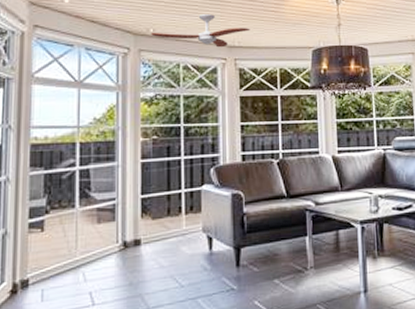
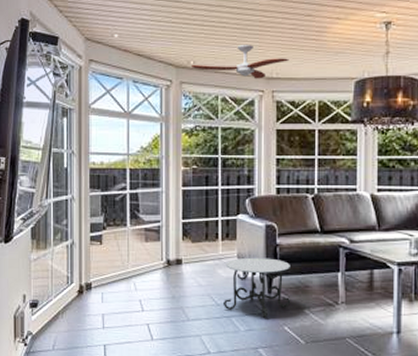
side table: none [188,228,261,295] -> present [224,257,291,318]

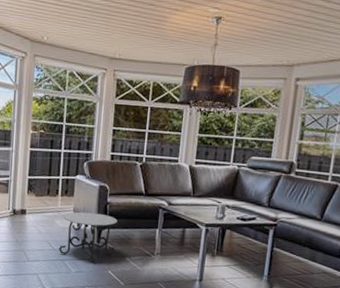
ceiling fan: present [192,45,289,79] -> none [45,26,131,59]

